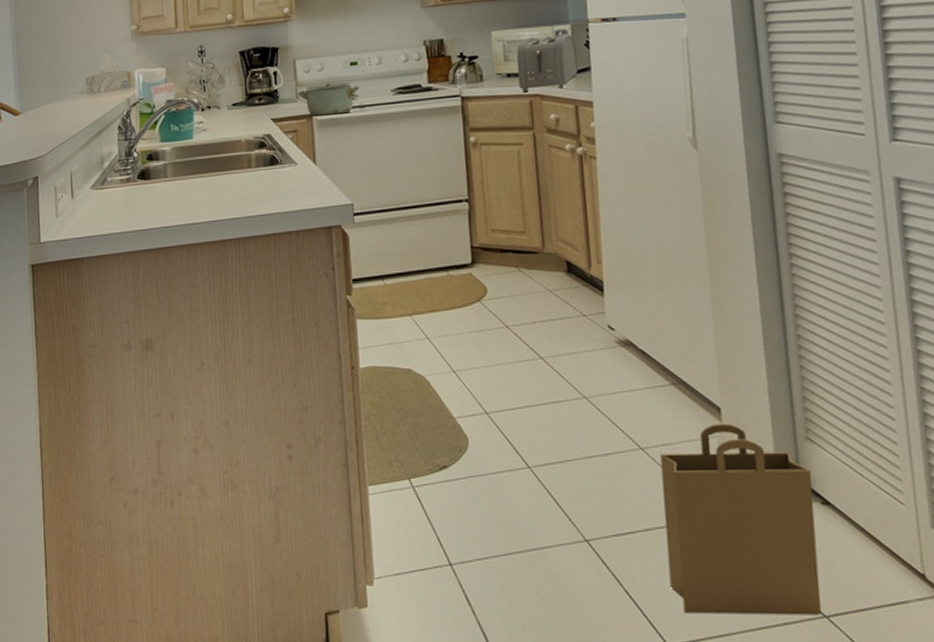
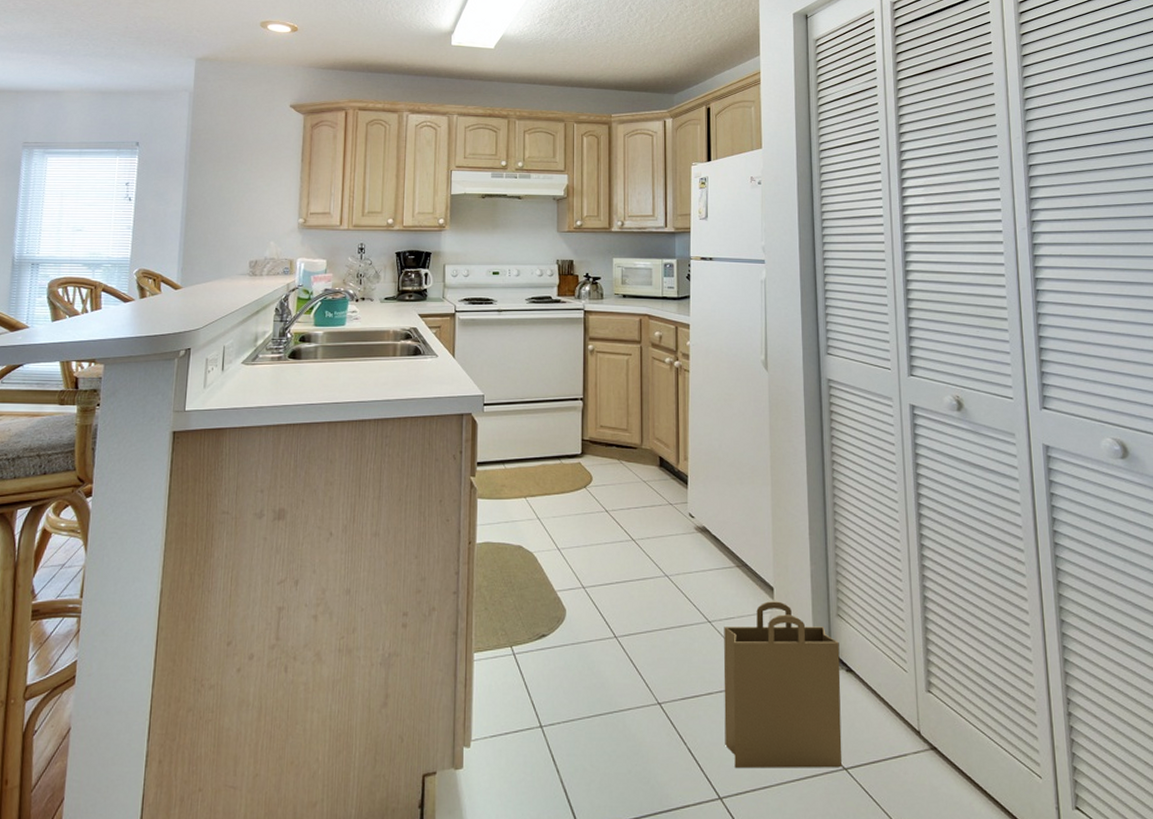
cooking pot: present [297,81,360,116] -> none [444,288,500,316]
toaster: present [516,33,578,93] -> none [631,266,680,312]

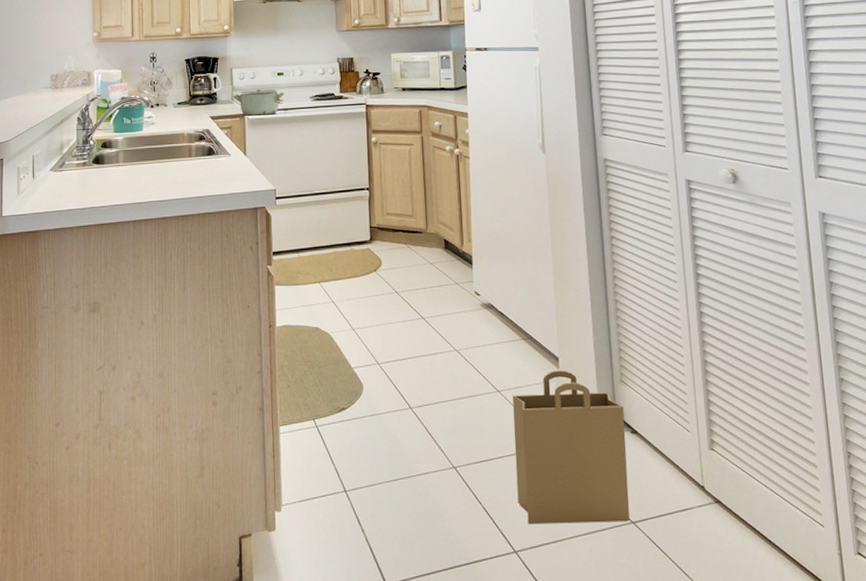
cooking pot: none [444,288,500,316] -> present [233,88,285,116]

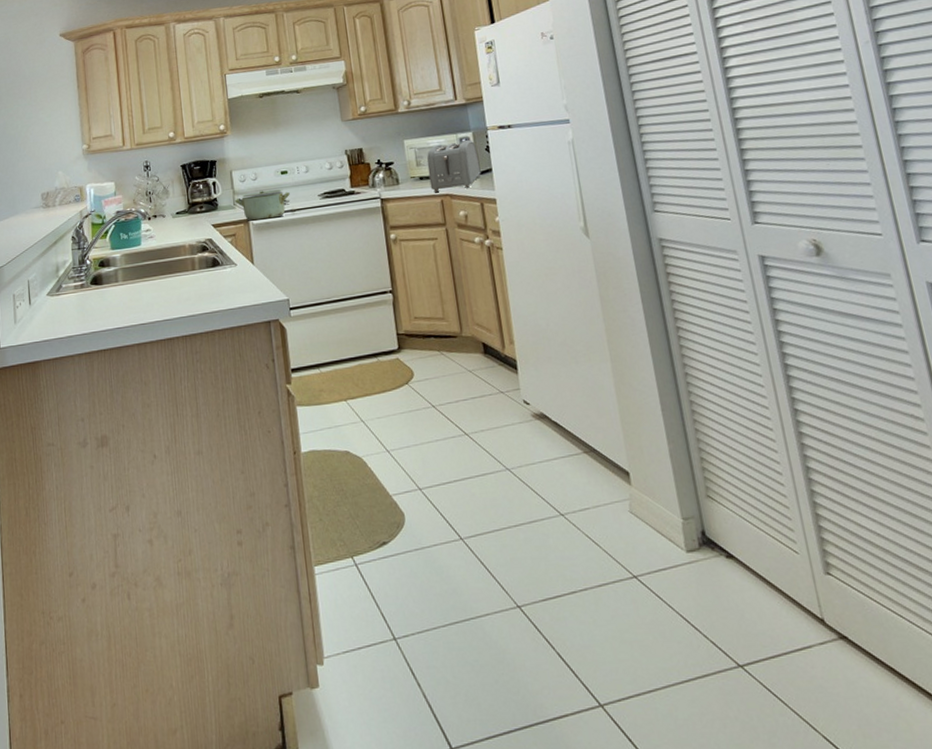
toaster: none [410,58,457,104] -> present [427,140,481,193]
shopping bag: present [512,370,630,525] -> none [579,486,736,672]

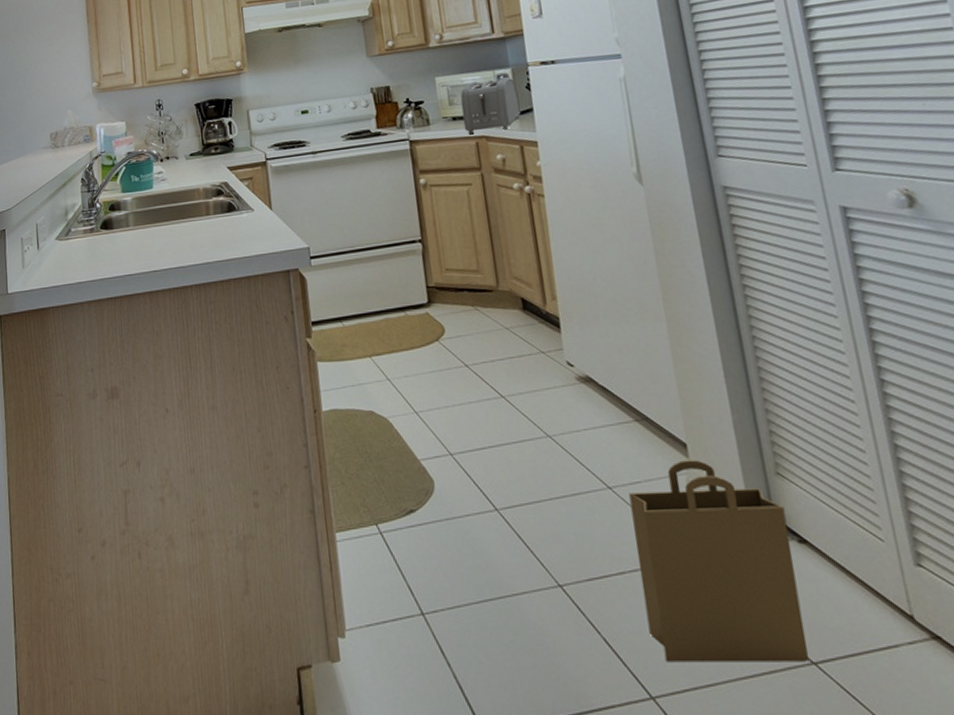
cooking pot: present [234,189,291,221] -> none [251,129,312,164]
shopping bag: none [579,486,736,672] -> present [629,460,809,663]

